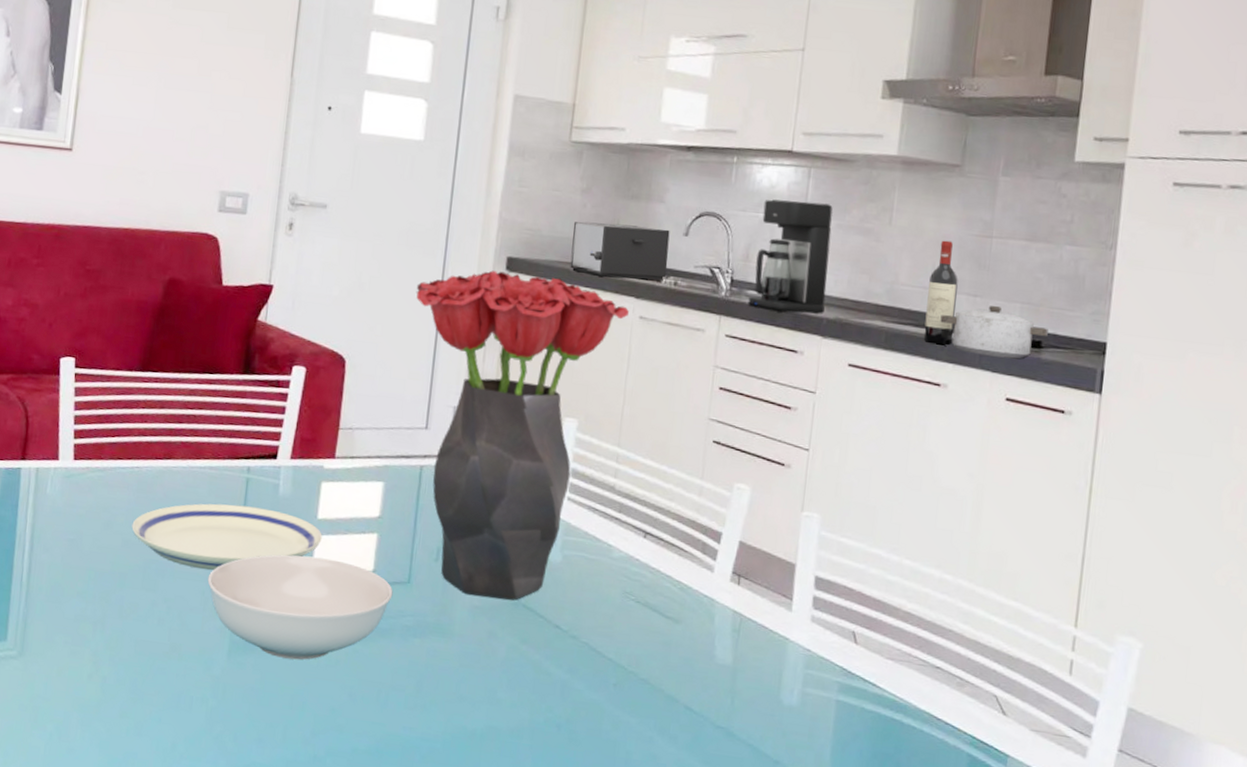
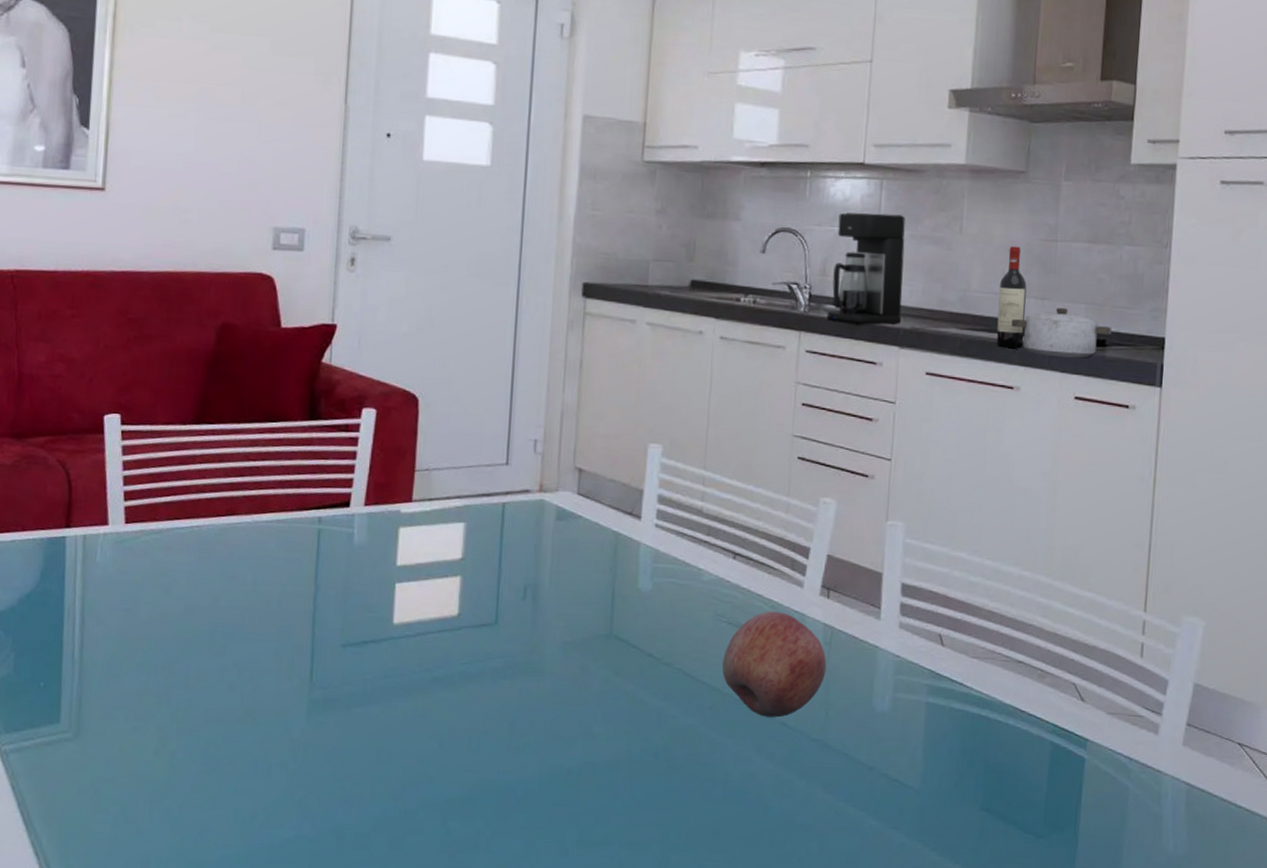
plate: present [132,503,322,570] -> none [194,558,402,628]
bowl: present [207,554,393,660] -> none [281,605,480,714]
bouquet: present [416,270,630,600] -> none [489,297,710,632]
toaster: present [570,221,670,281] -> none [648,243,747,300]
fruit: none [628,592,735,701] -> present [722,611,827,718]

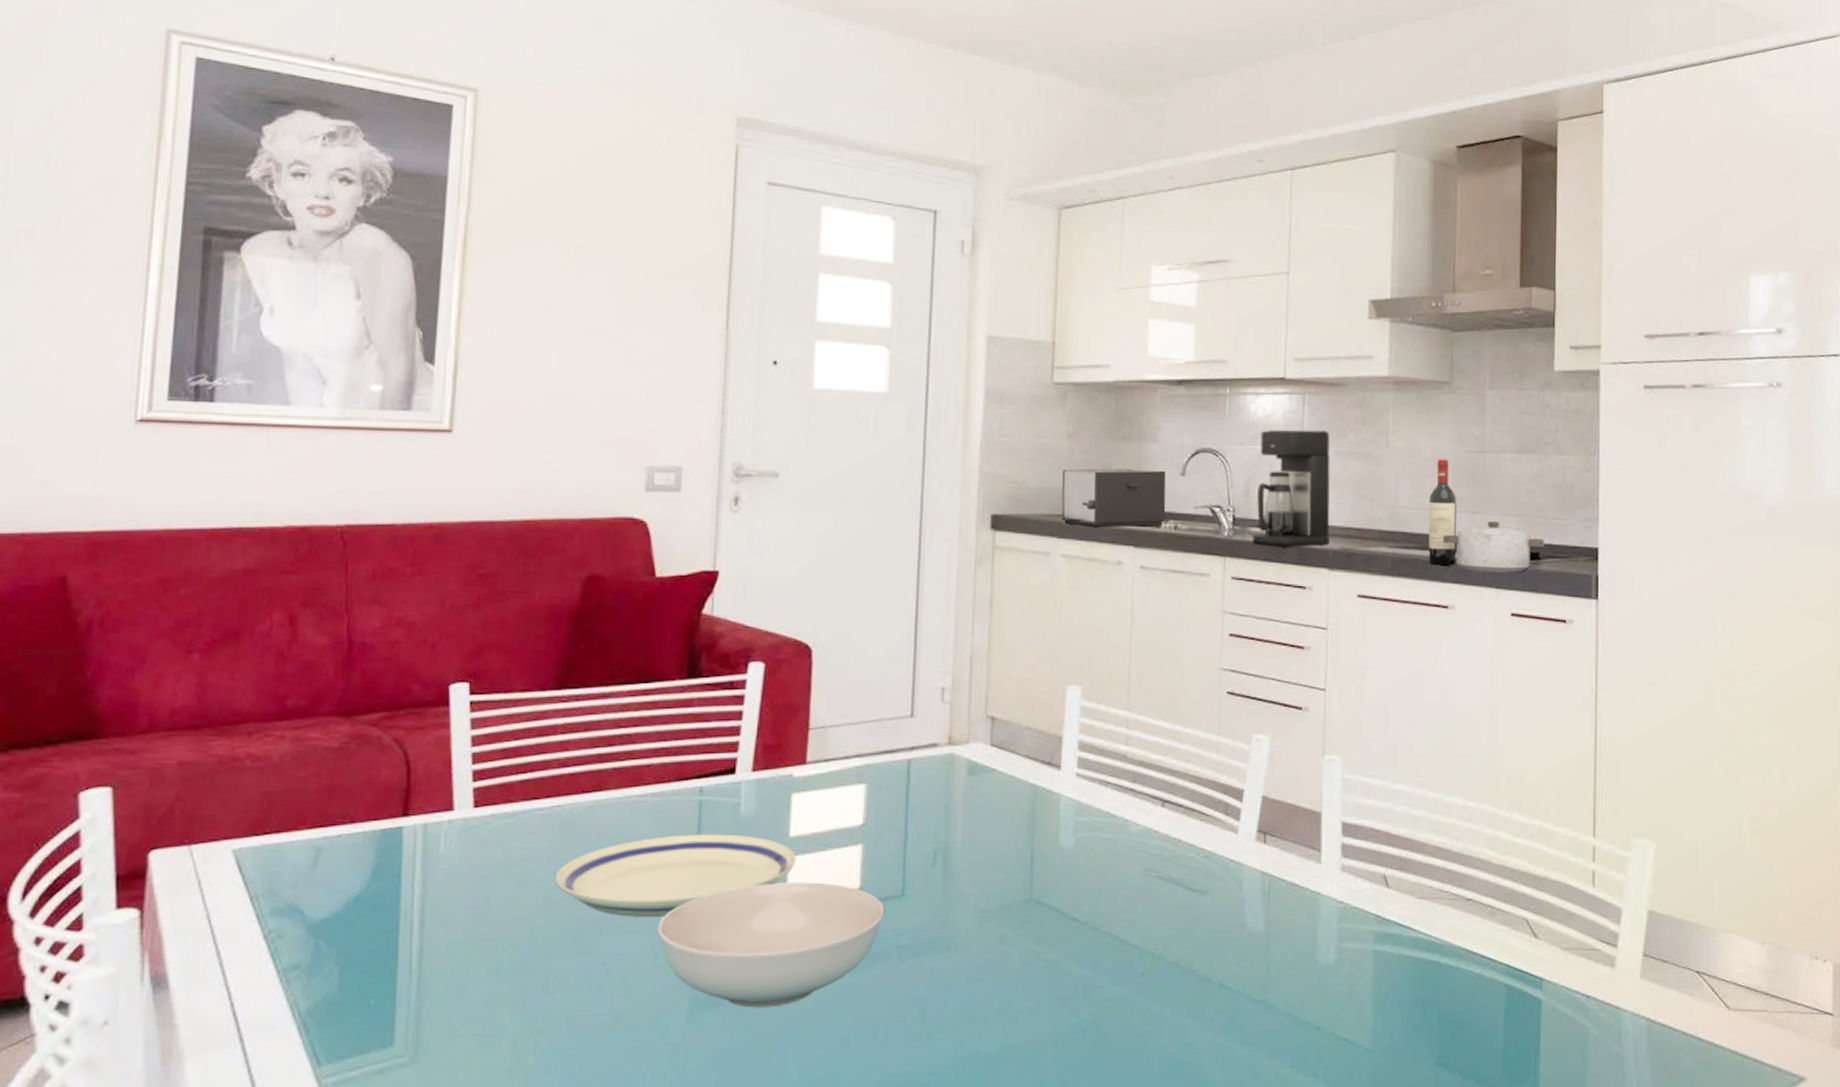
plate: none [194,558,402,628] -> present [555,834,796,917]
bowl: none [281,605,480,714] -> present [657,882,885,1008]
toaster: none [648,243,747,300] -> present [1061,468,1166,528]
fruit: present [722,611,827,718] -> none [1154,861,1266,980]

